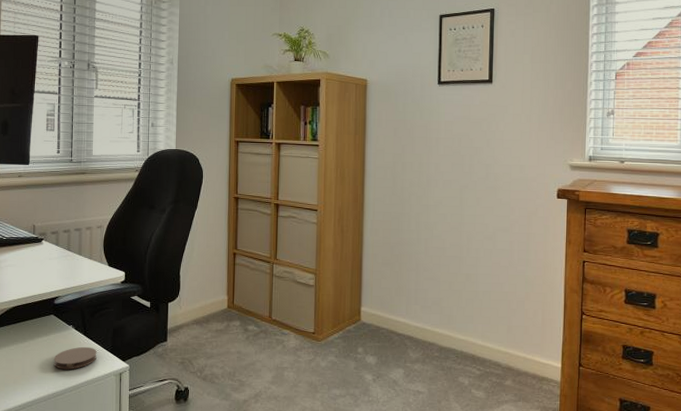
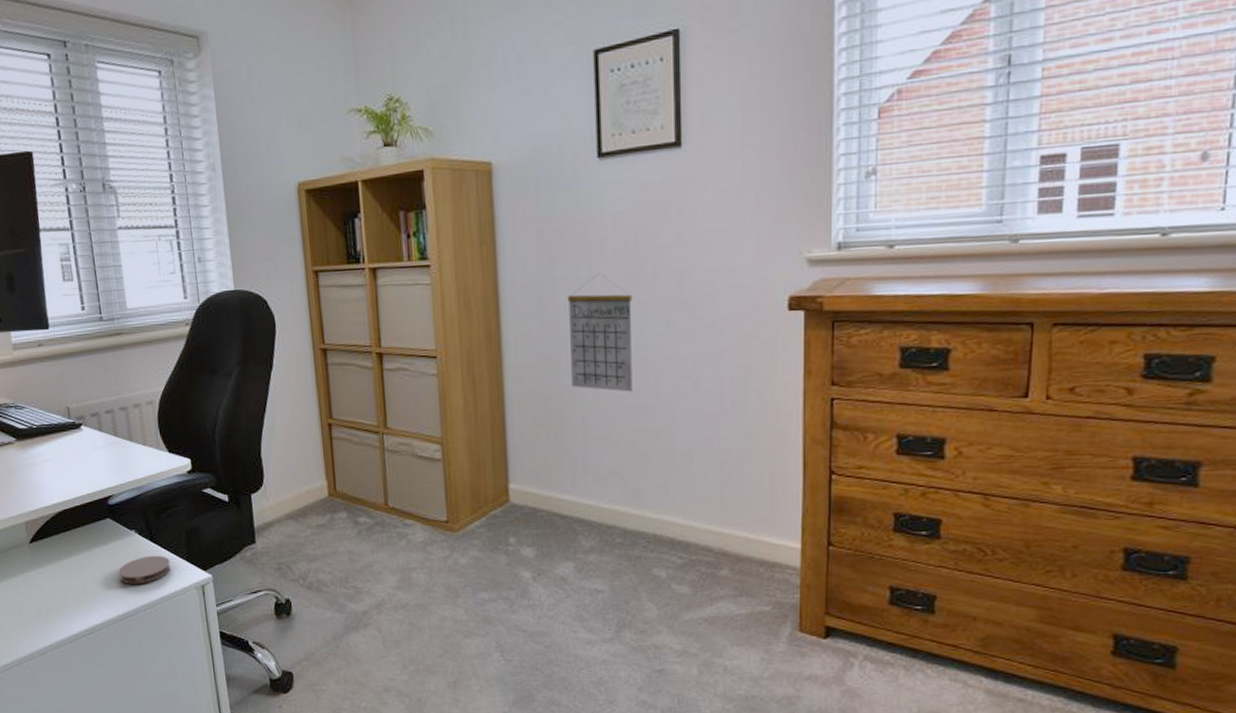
calendar: none [410,161,456,246] -> present [567,273,633,392]

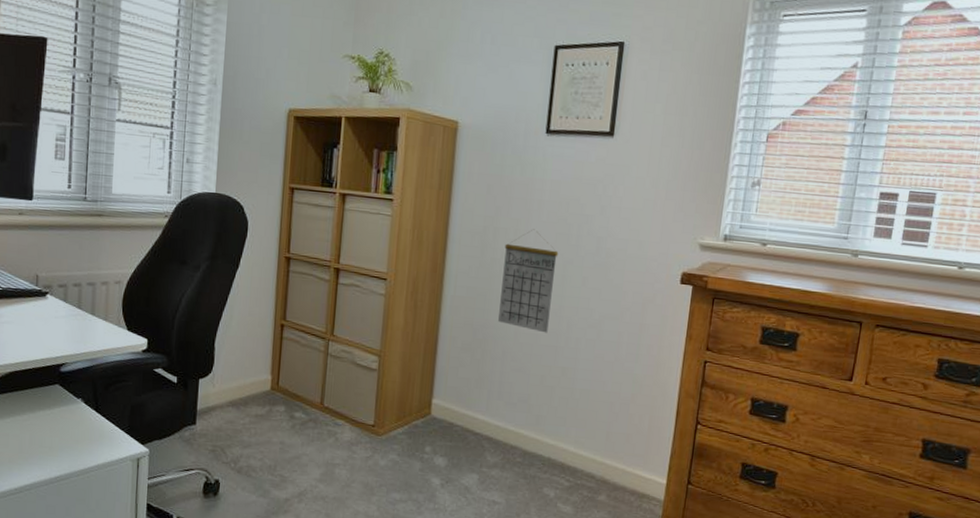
coaster: present [118,555,171,585] -> none [58,424,111,451]

